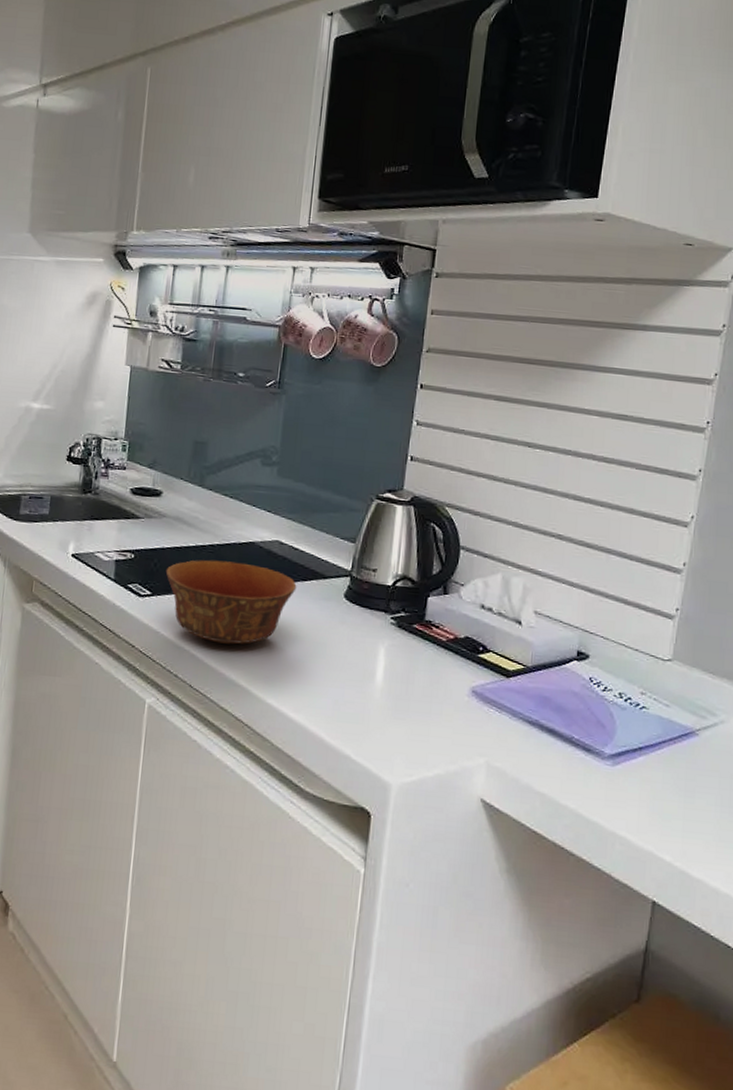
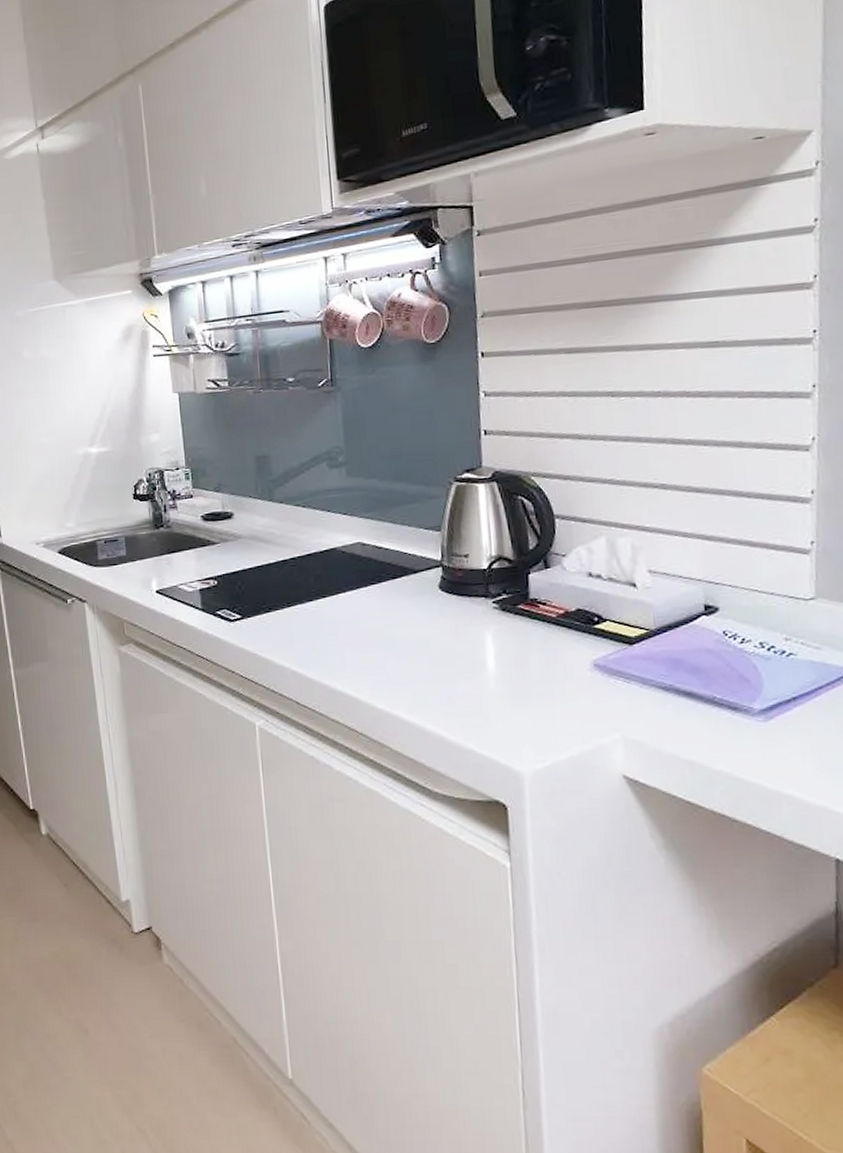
bowl: present [165,560,297,644] -> none [251,570,388,656]

